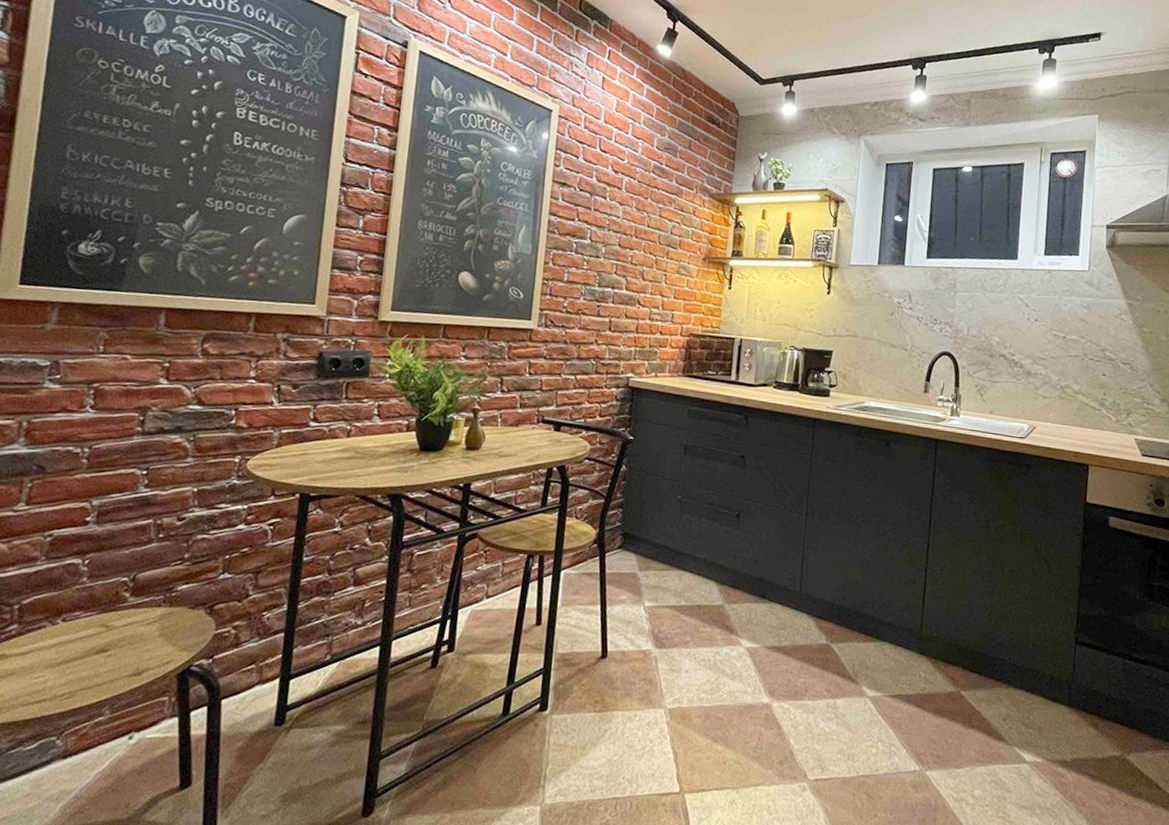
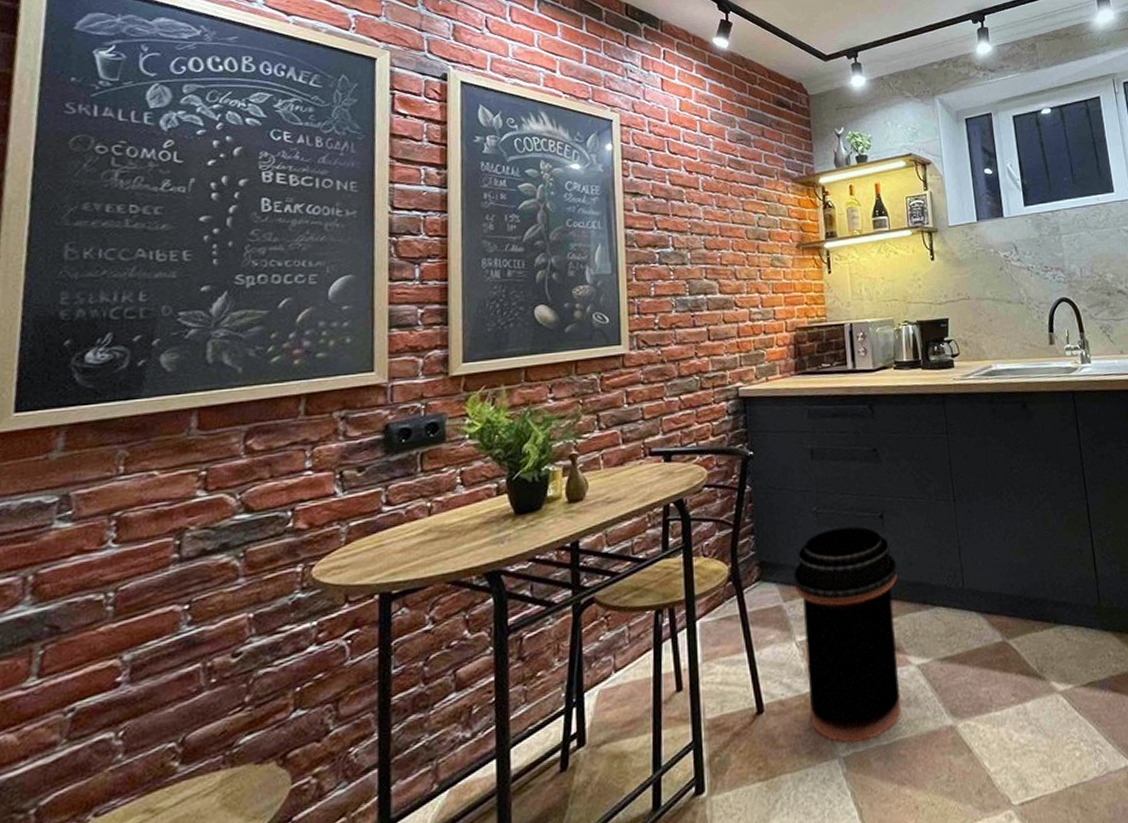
trash can: none [646,517,744,700] -> present [793,526,902,743]

